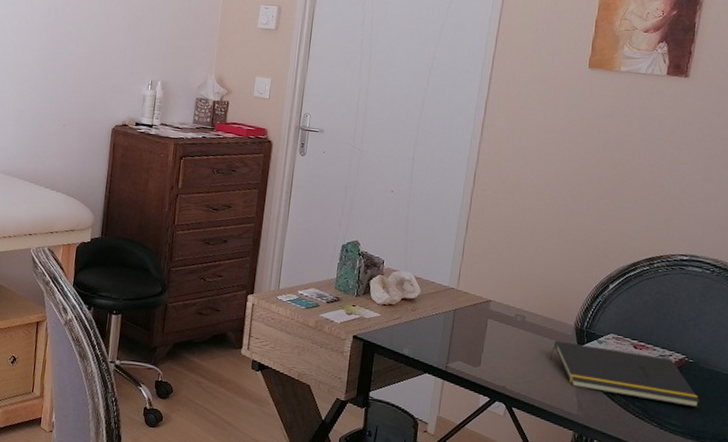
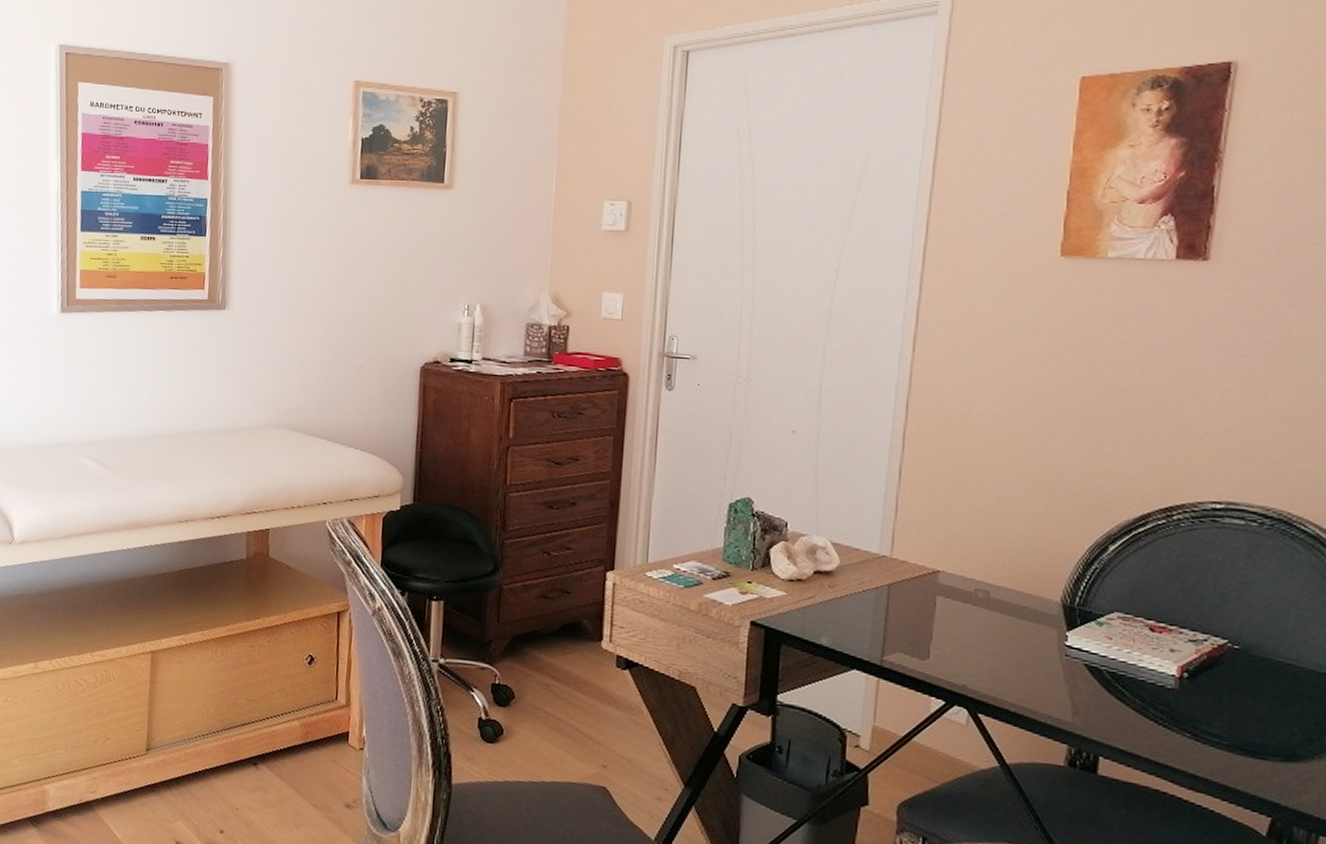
notepad: present [549,340,700,408] -> none [1027,622,1253,712]

